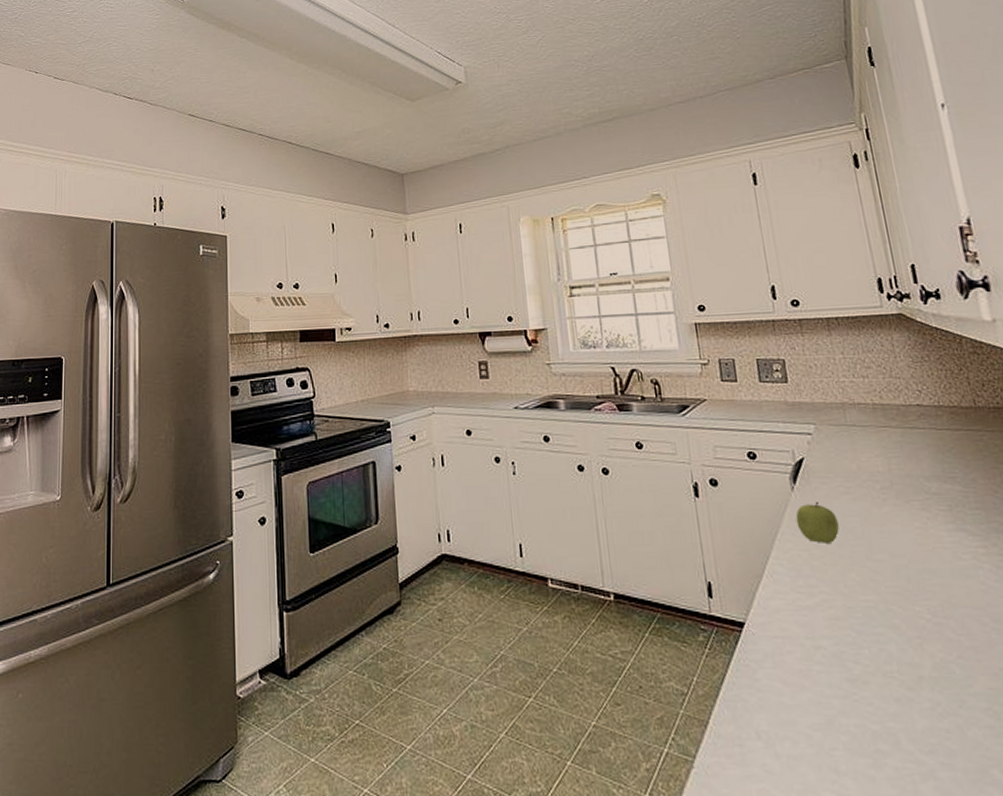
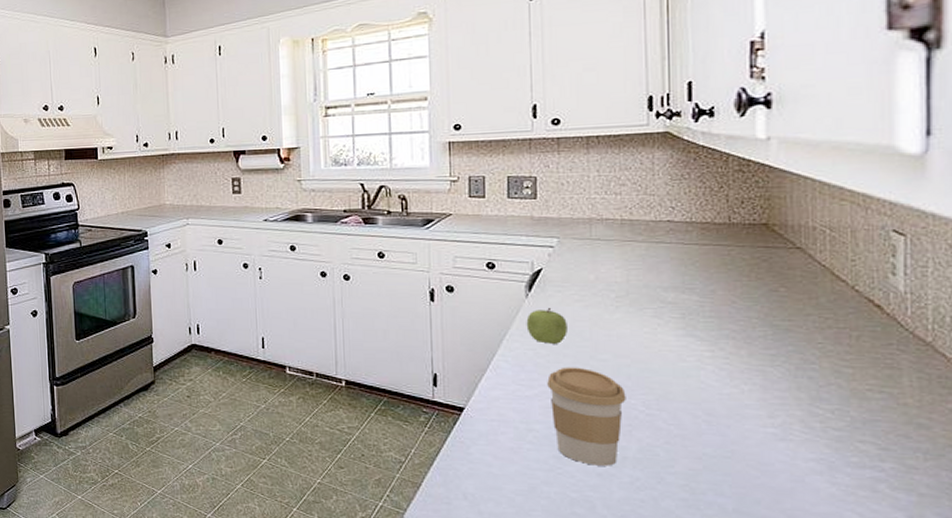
coffee cup: none [826,569,914,689] -> present [547,367,626,466]

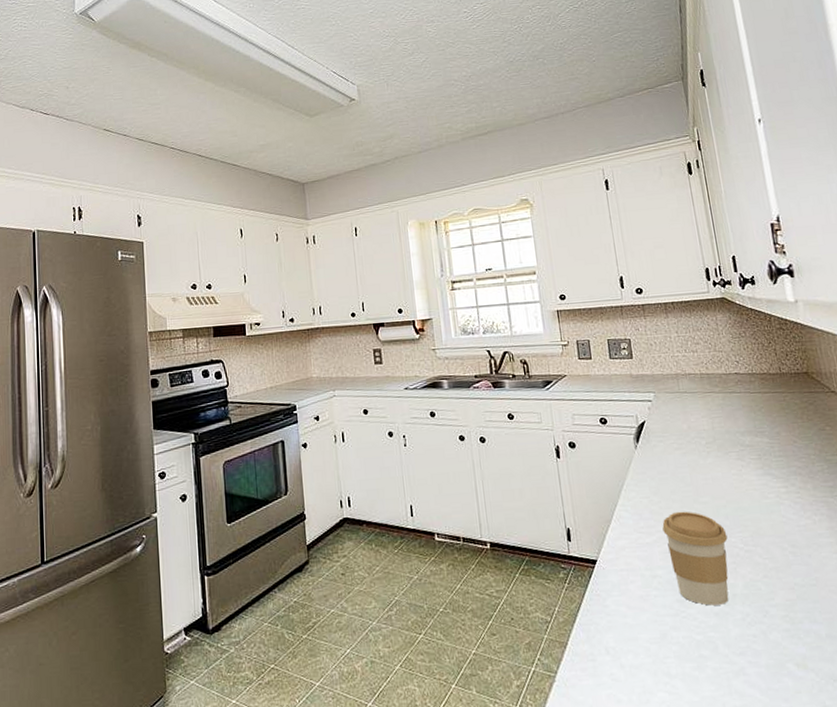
fruit: present [526,308,567,344] -> none [638,457,673,491]

